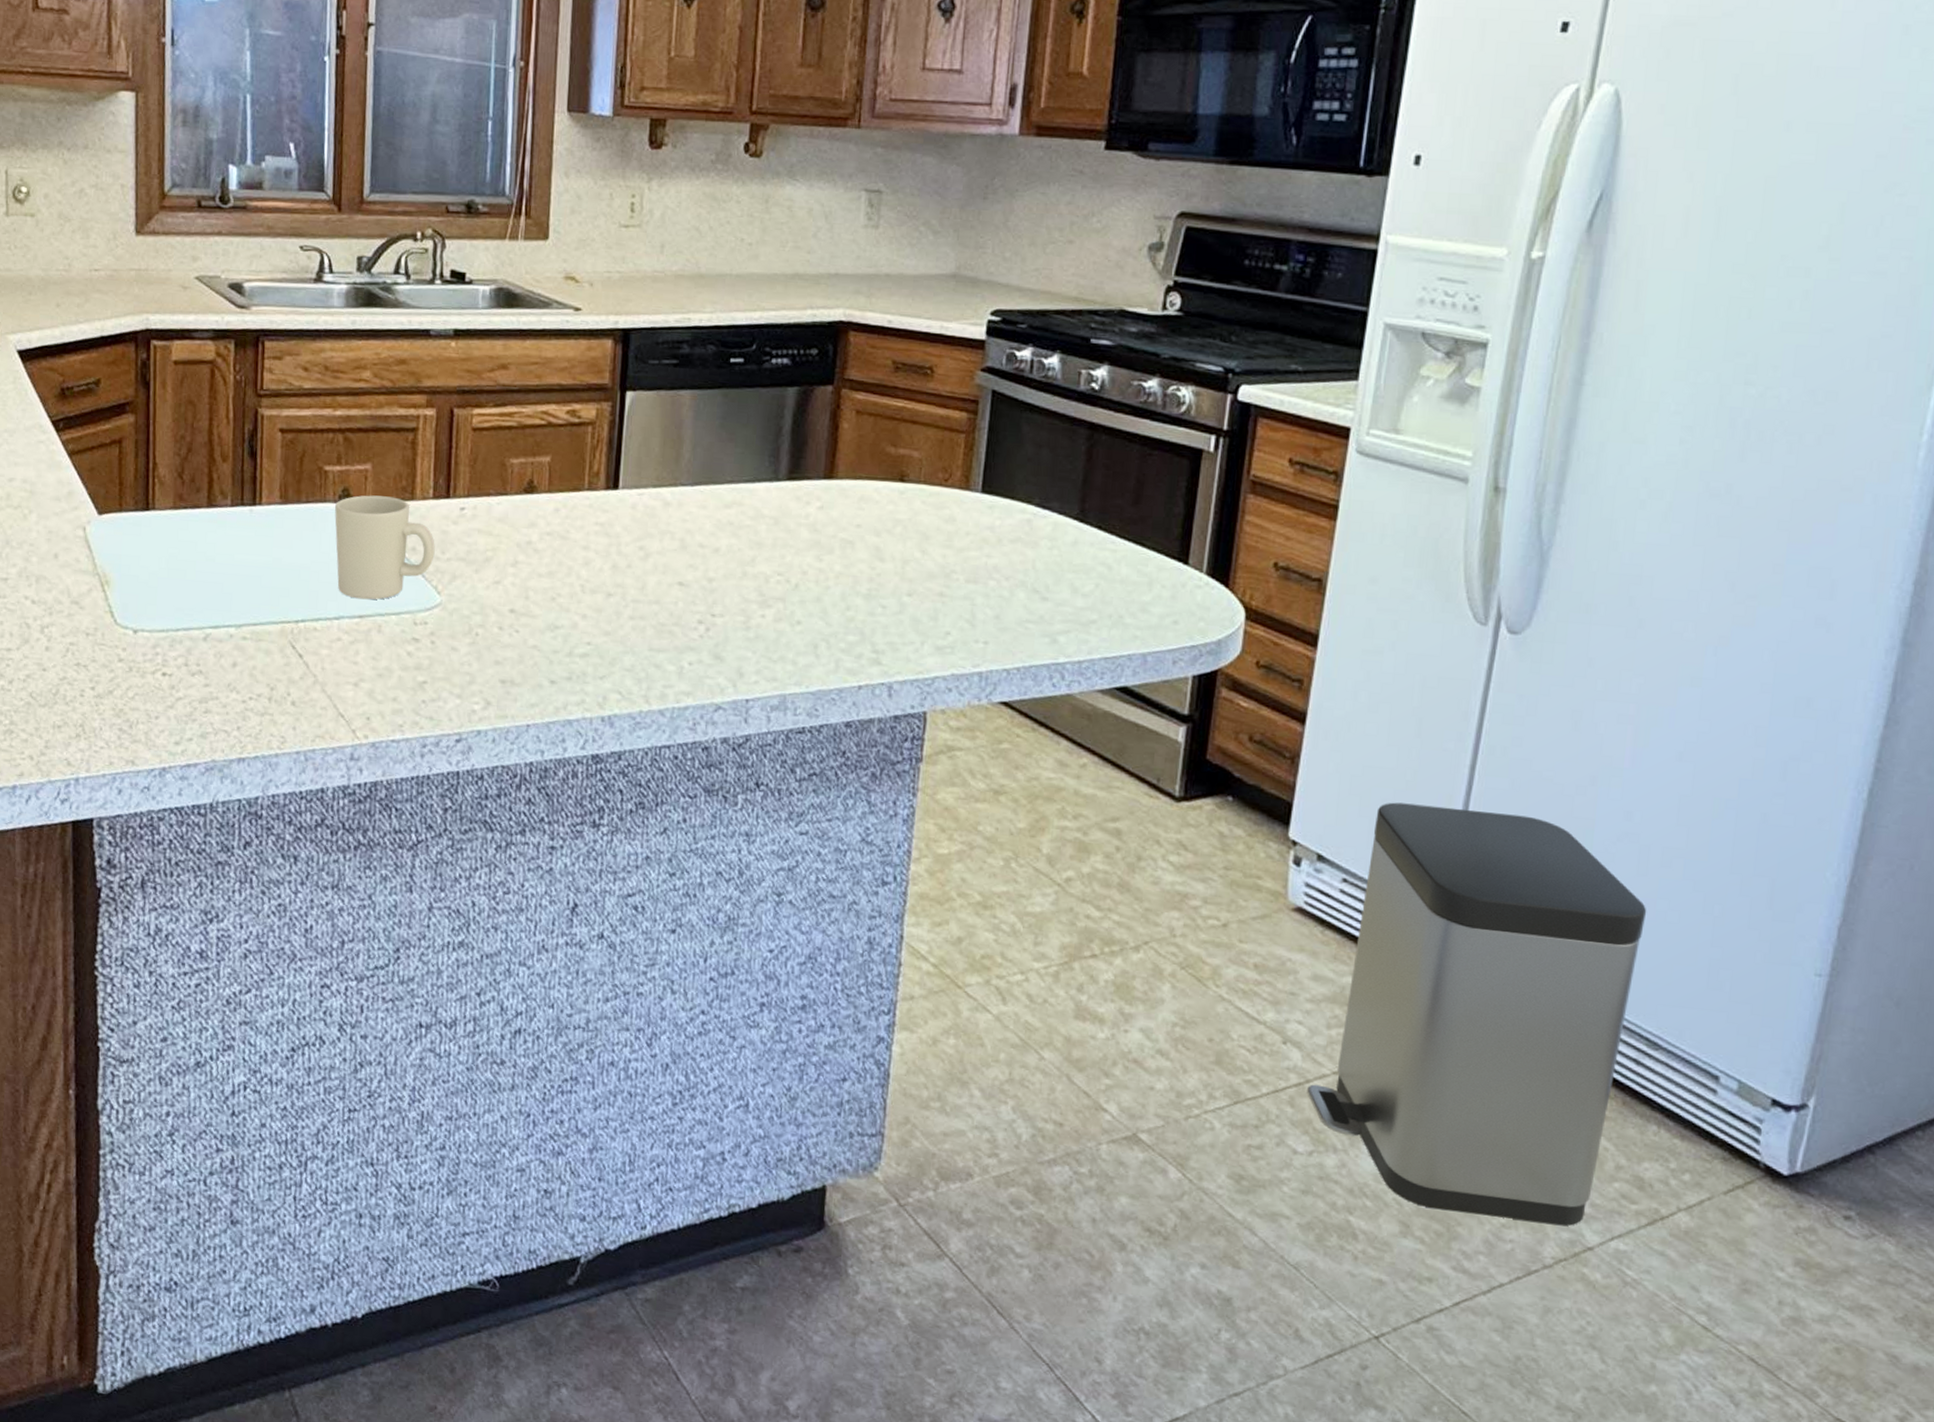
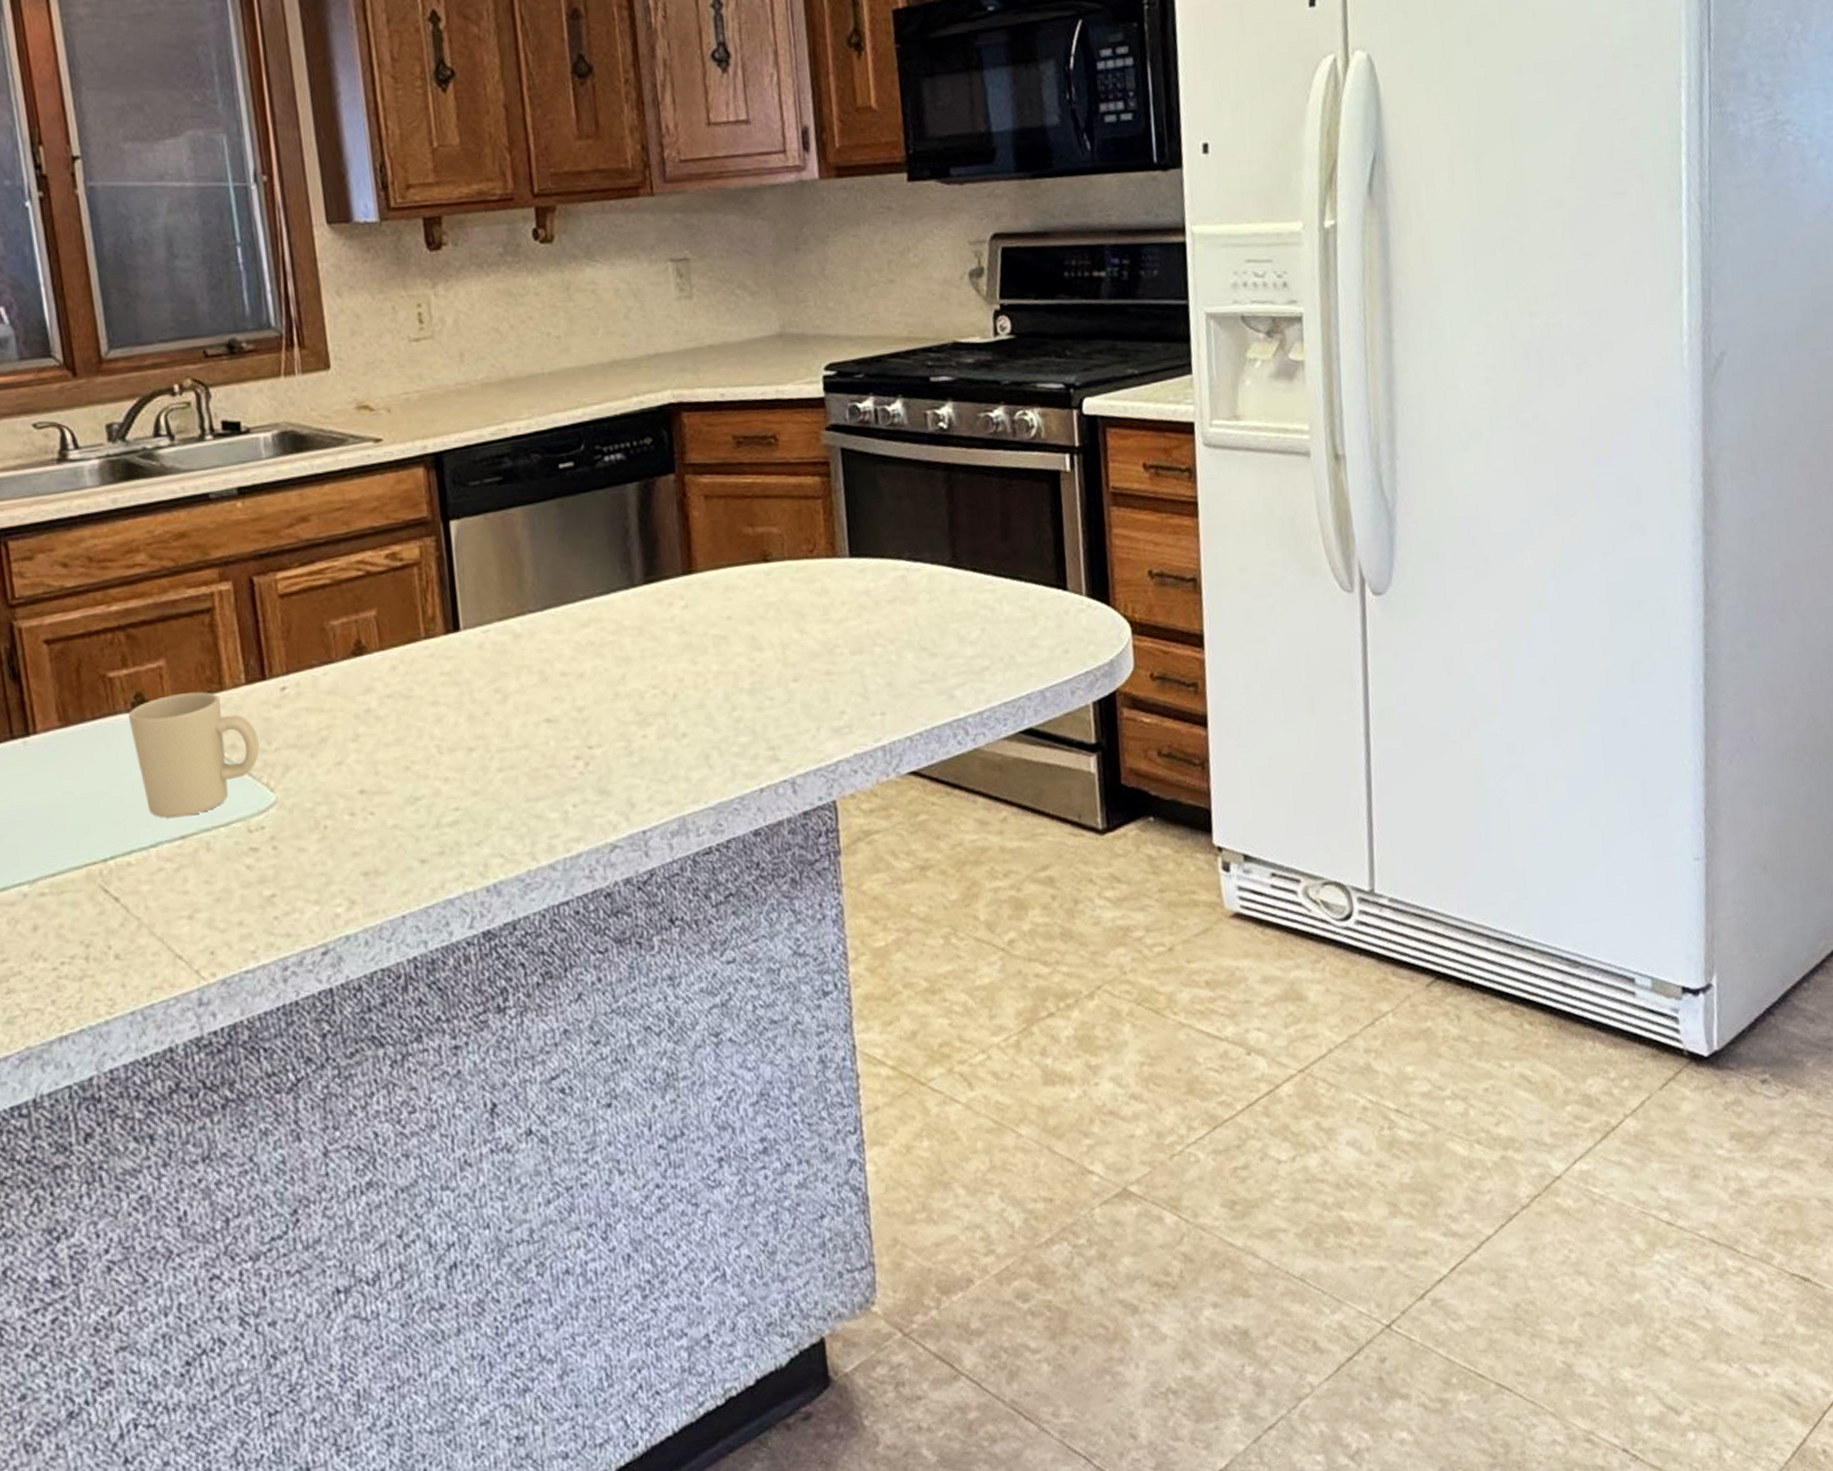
pedal bin: present [1306,802,1647,1226] -> none [1277,769,1549,1182]

